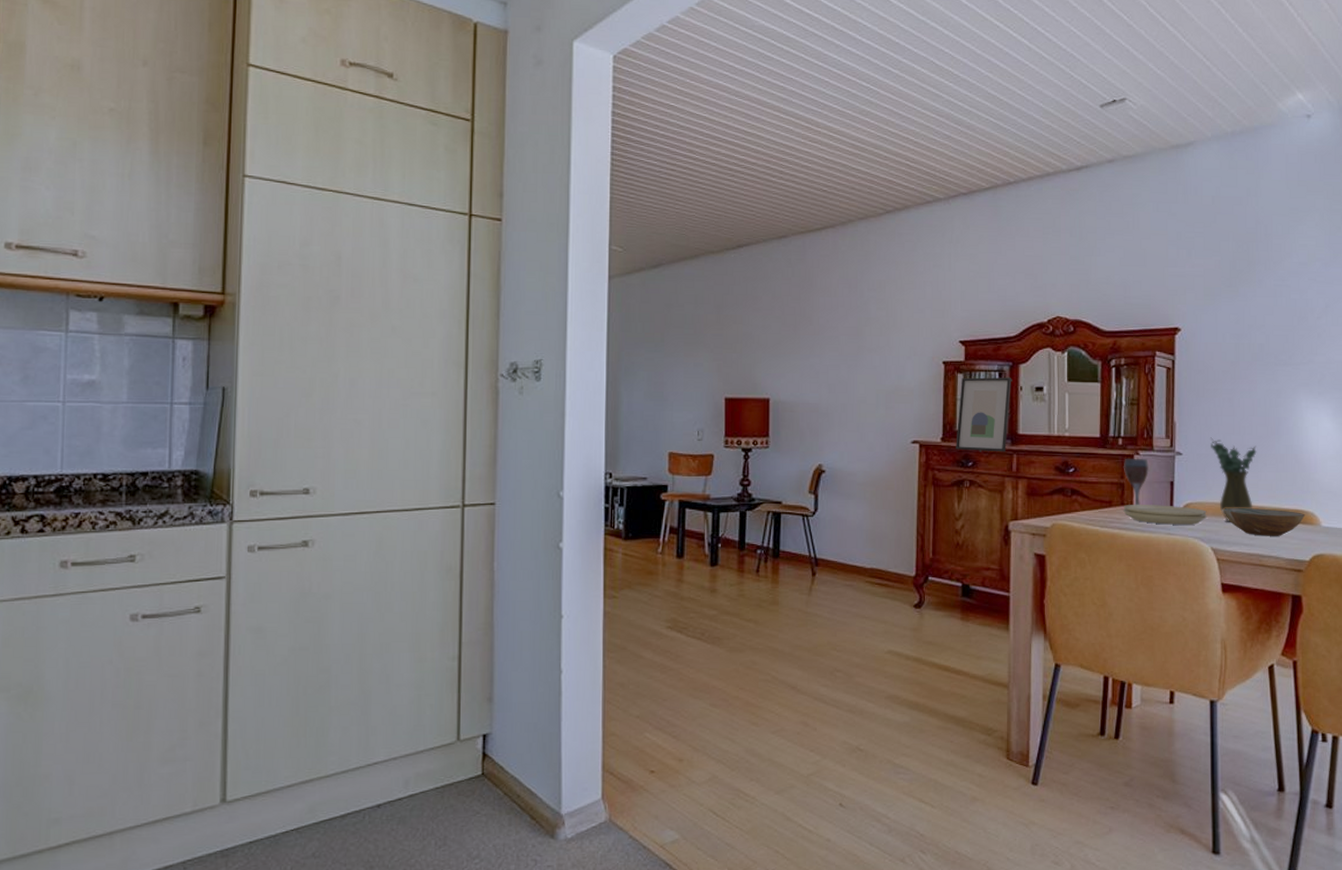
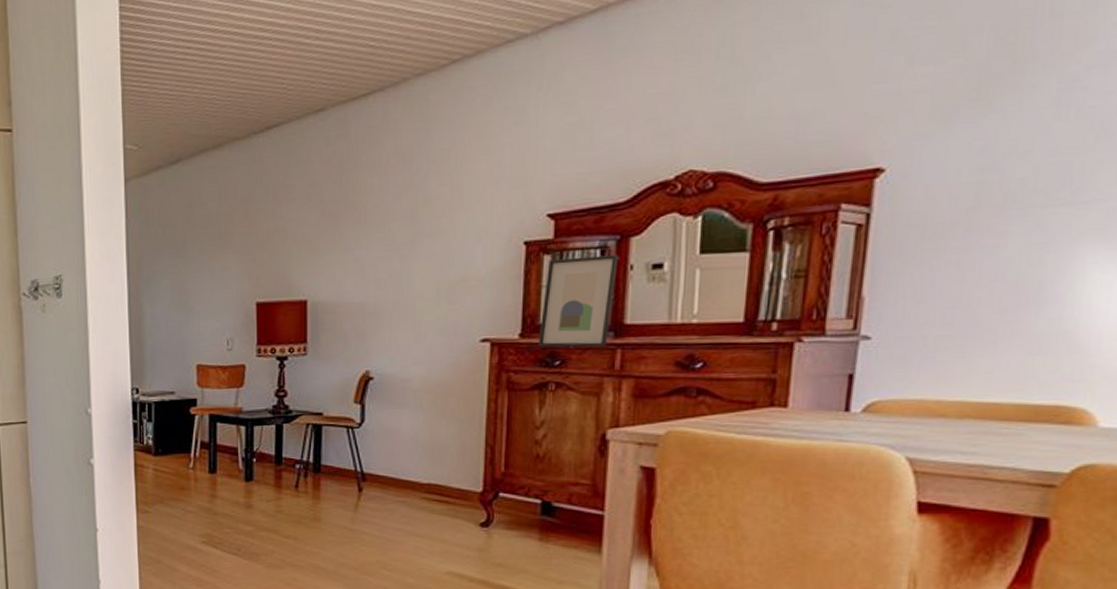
plate: present [1123,505,1207,525] -> none [772,404,904,429]
cup: present [1124,459,1149,506] -> none [777,347,817,407]
vase: present [1211,437,1257,522] -> none [919,314,998,425]
bowl: present [1222,507,1306,536] -> none [929,404,1072,442]

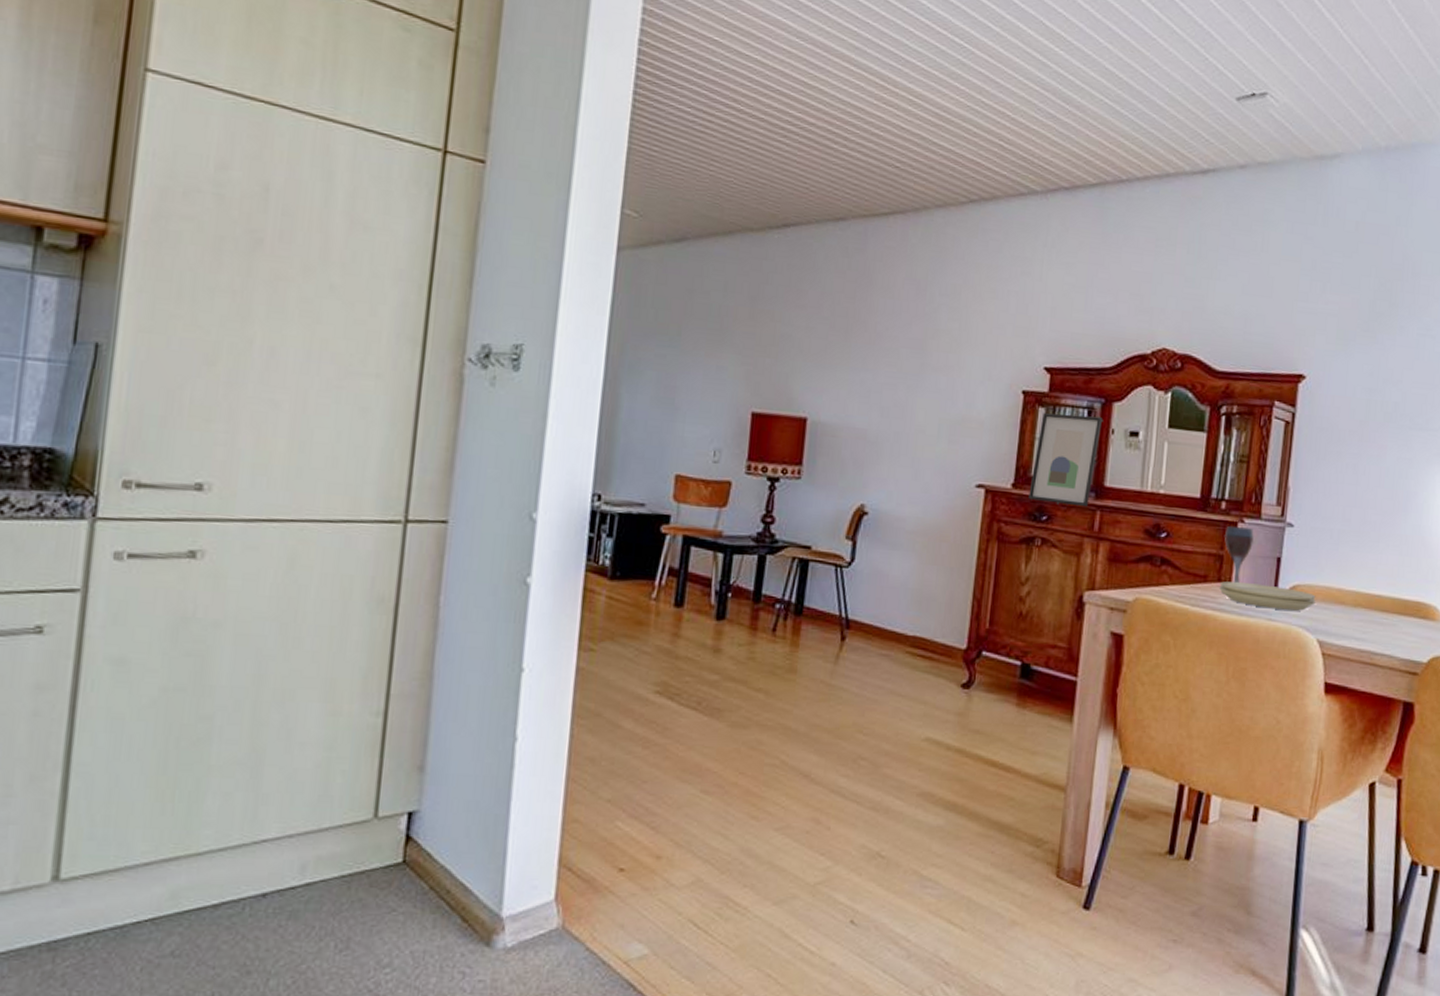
plate: none [772,404,904,429] -> present [1219,581,1316,611]
cup: none [777,347,817,407] -> present [1225,526,1254,584]

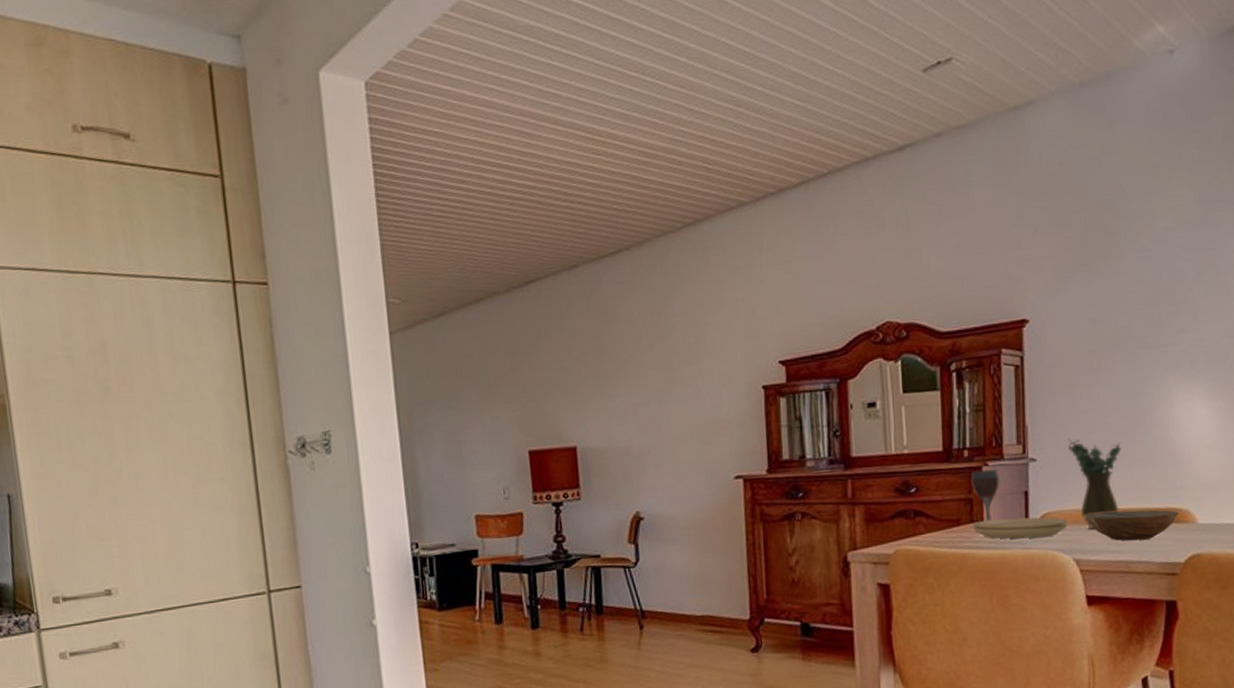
picture frame: present [1028,413,1103,507] -> none [783,395,841,481]
vase: none [1327,508,1380,611] -> present [1068,438,1122,529]
bowl: none [1334,593,1428,632] -> present [1084,509,1179,541]

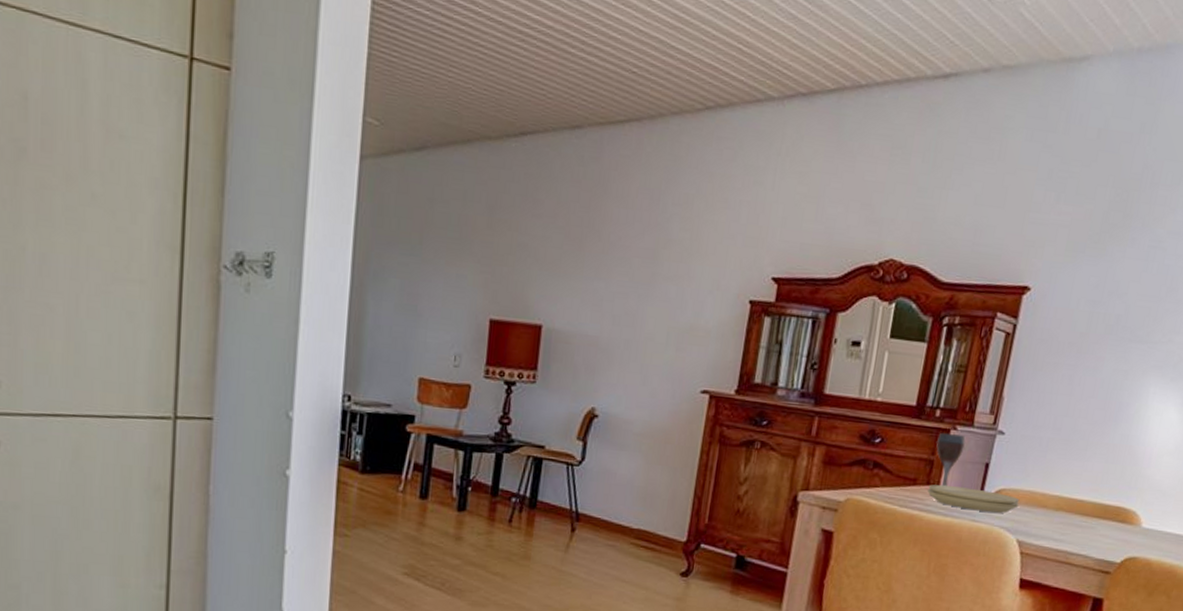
vase: present [1068,438,1122,529] -> none [1034,417,1090,514]
bowl: present [1084,509,1179,541] -> none [1037,497,1127,534]

